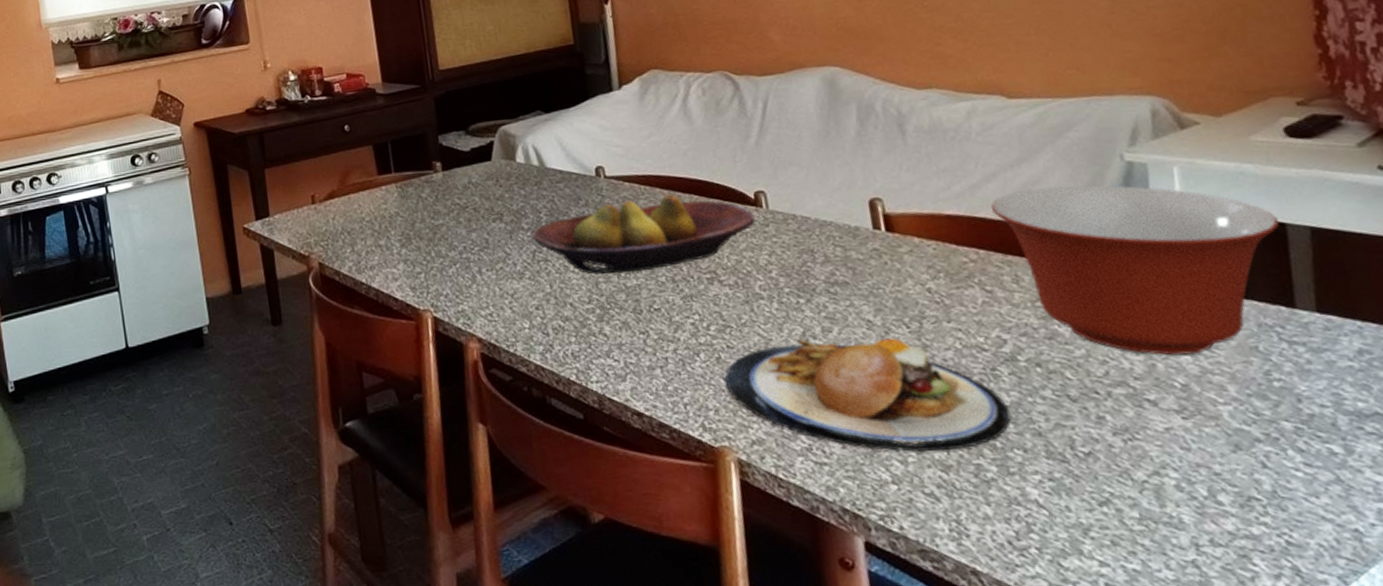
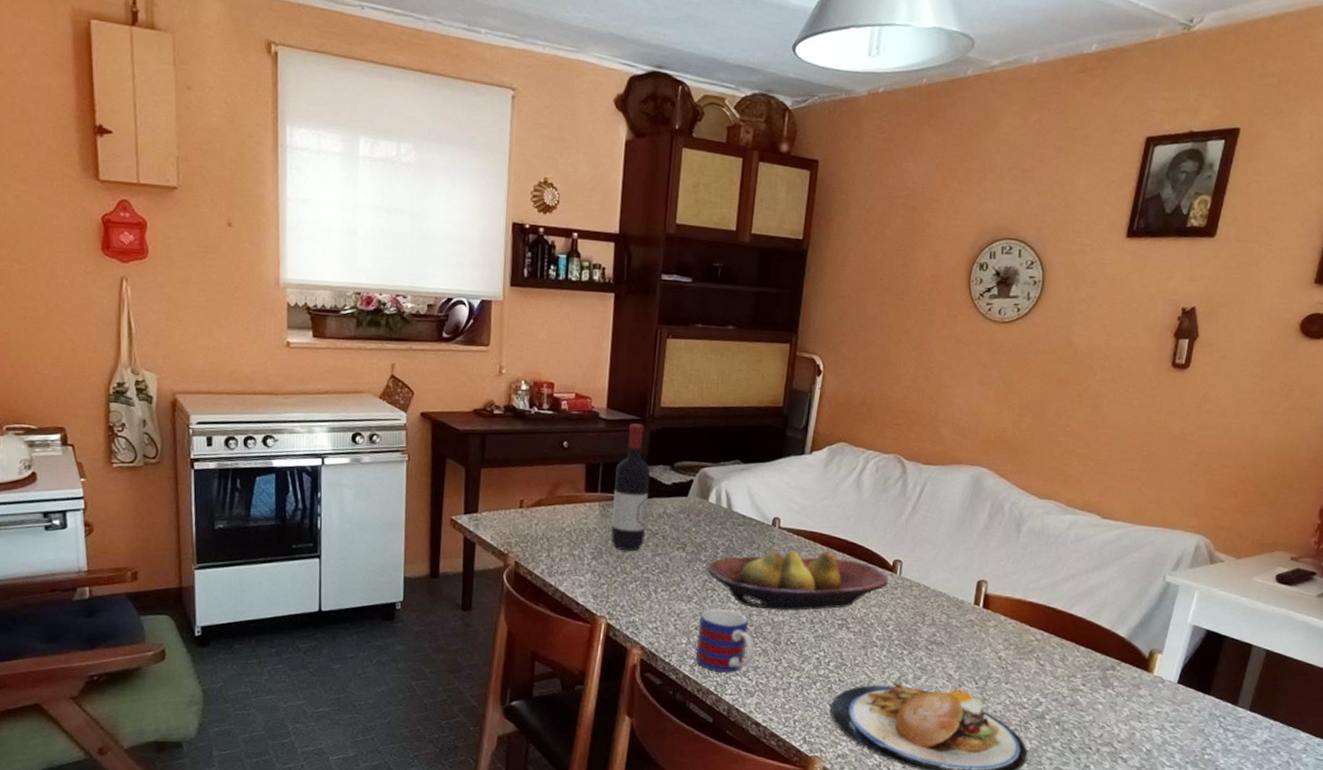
wine bottle: none [405,92,454,232] -> present [610,423,651,551]
mug: none [537,280,613,357] -> present [695,607,754,673]
mixing bowl: present [990,185,1279,356] -> none [1062,591,1249,730]

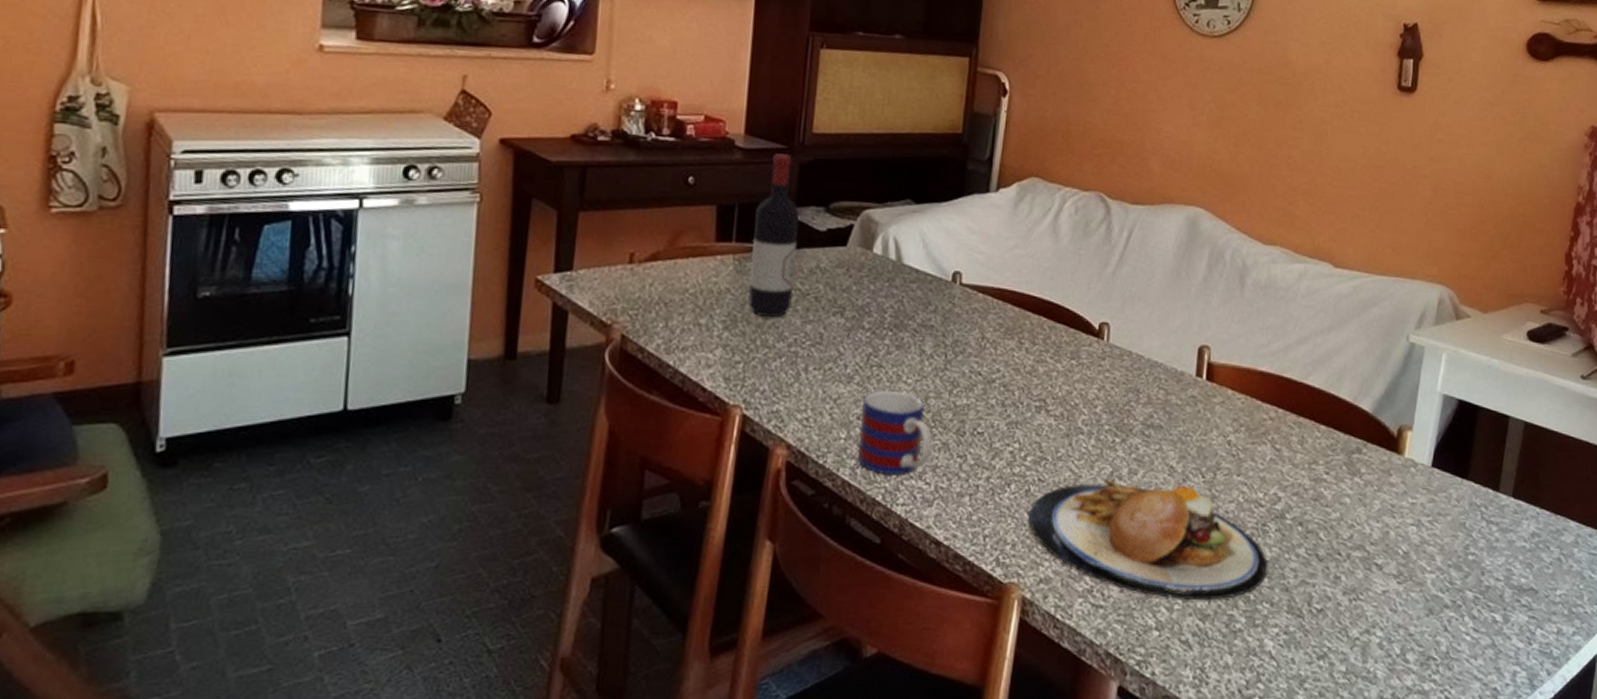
fruit bowl: present [706,550,888,611] -> none [871,312,1094,391]

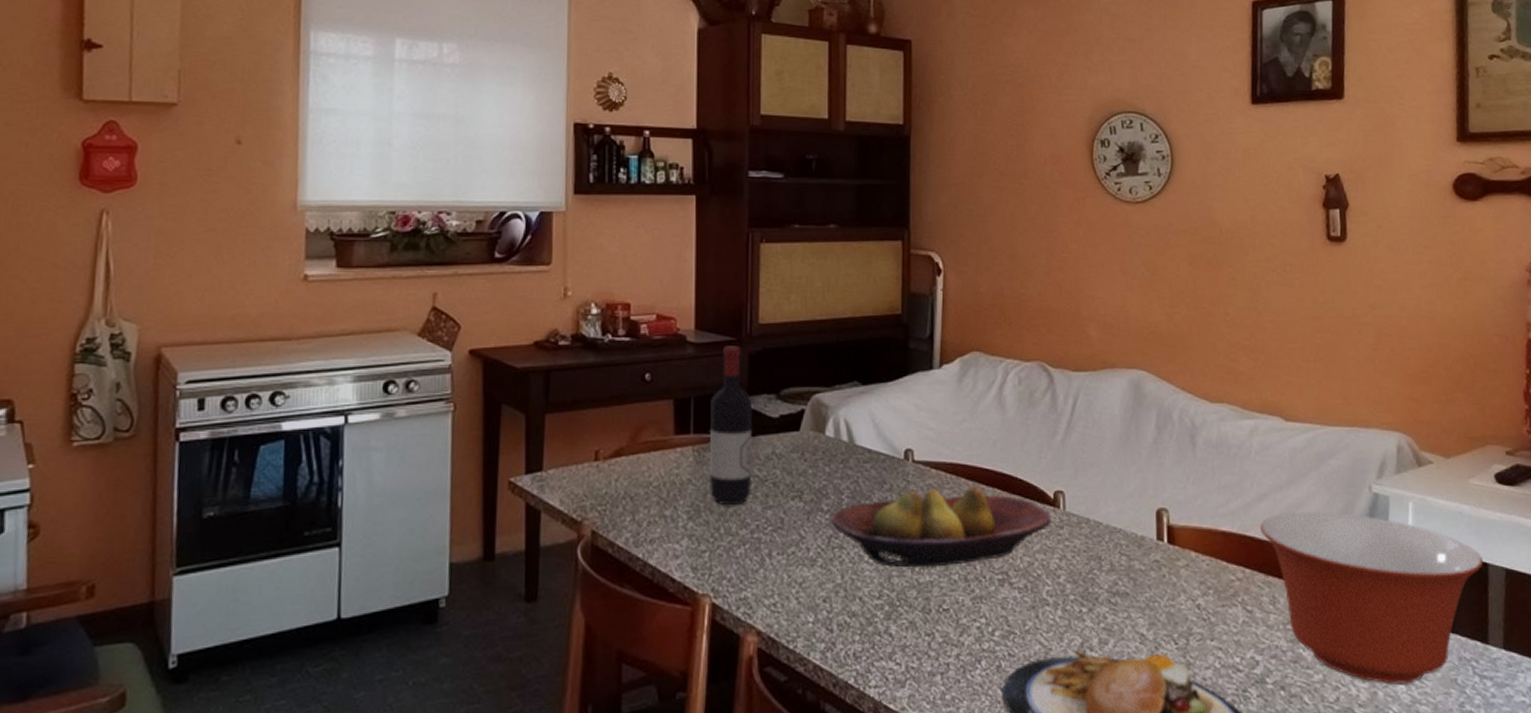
mug: present [857,389,932,476] -> none [826,571,899,658]
fruit bowl: none [871,312,1094,391] -> present [830,486,1051,568]
mixing bowl: none [1297,356,1505,525] -> present [1259,511,1483,685]

